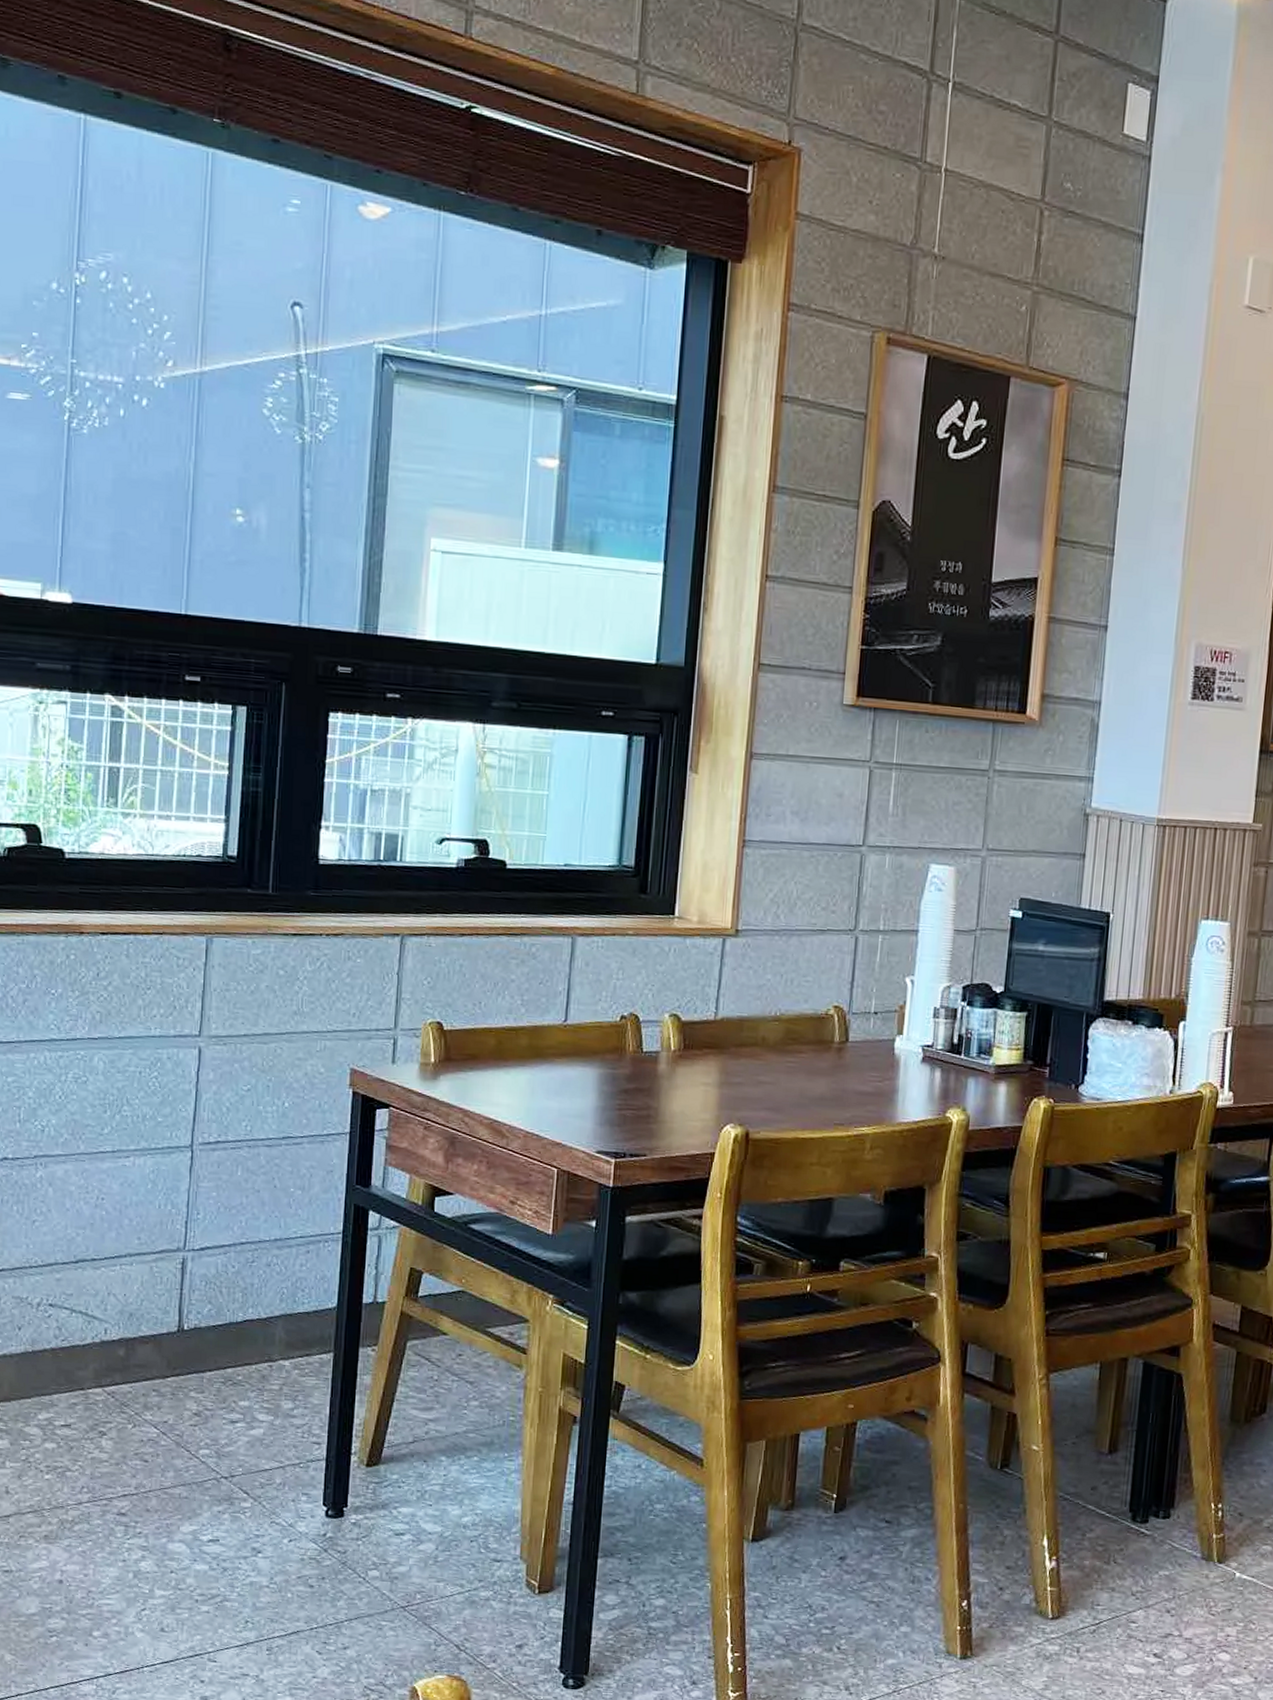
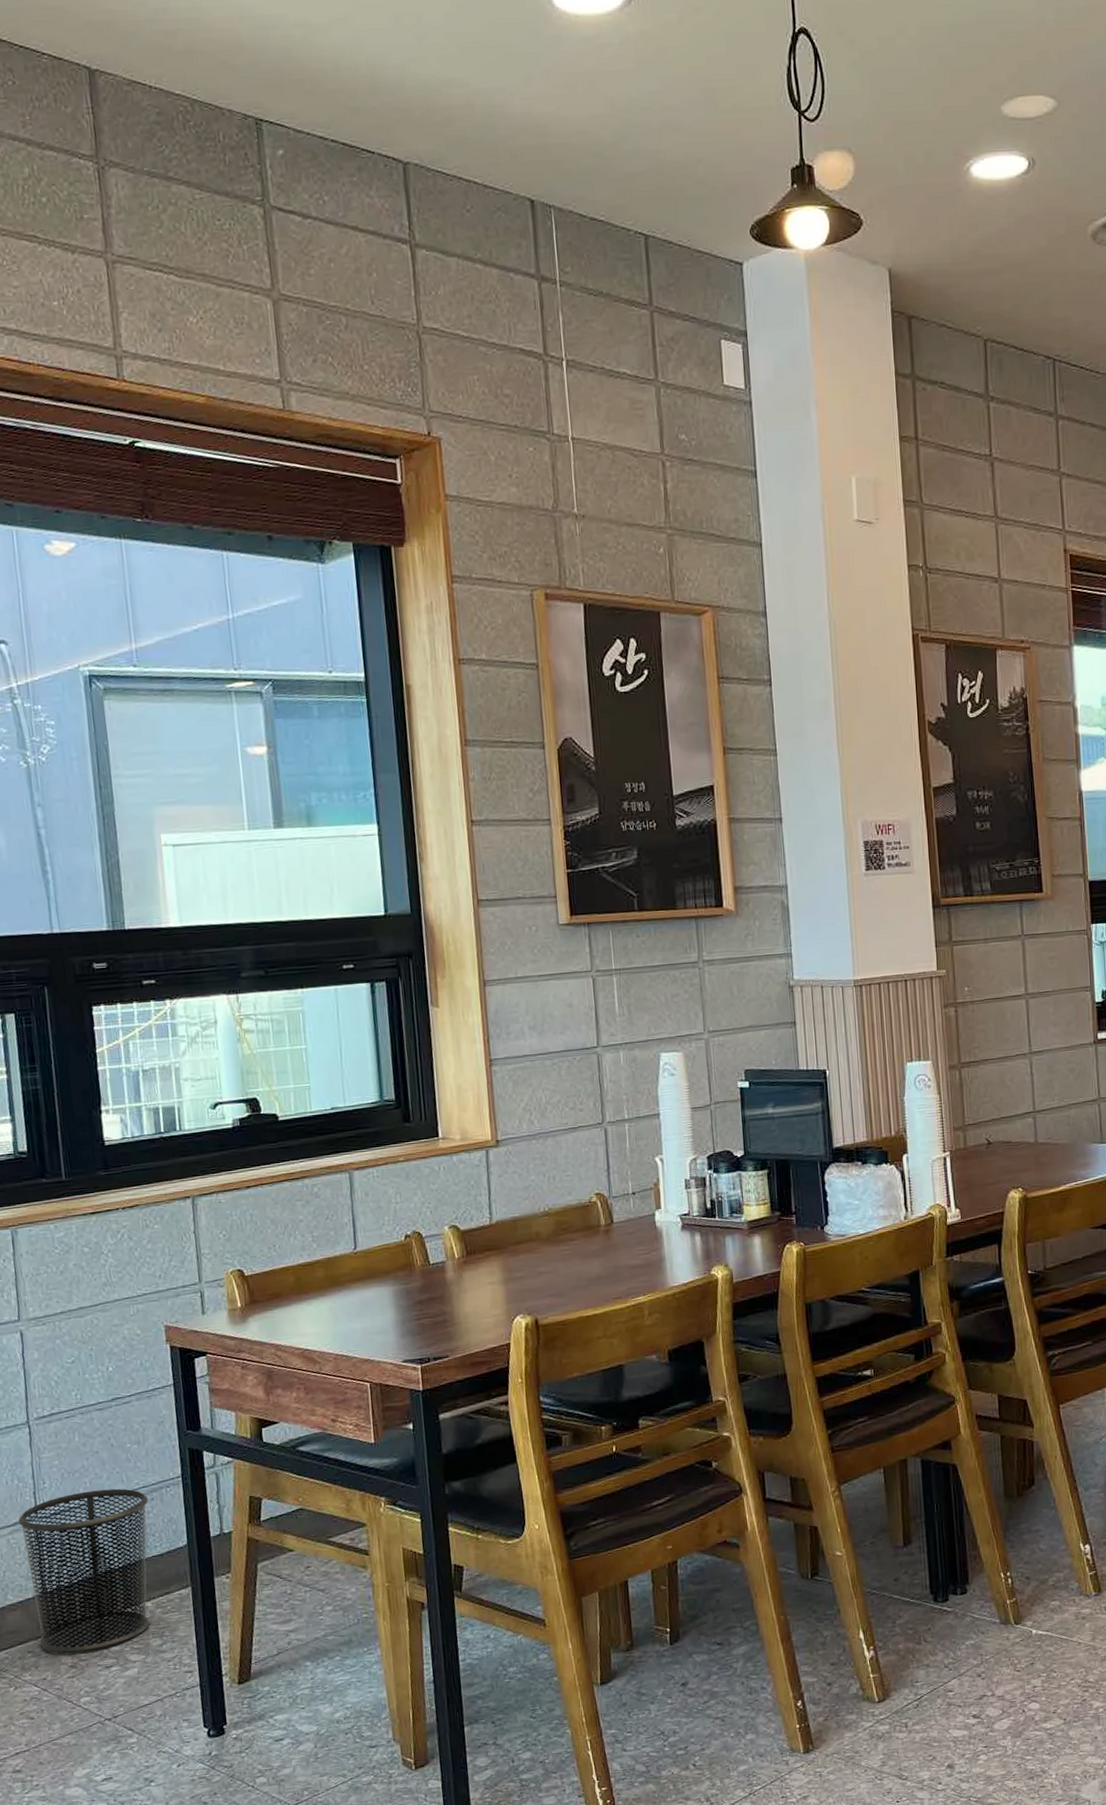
waste bin: none [165,1230,304,1402] -> present [18,1488,149,1654]

